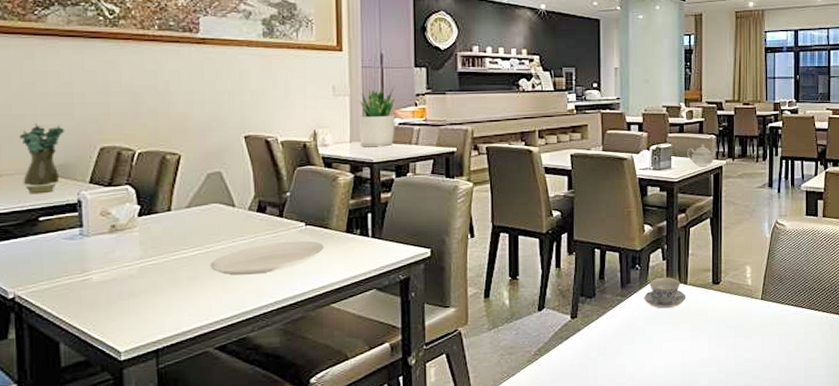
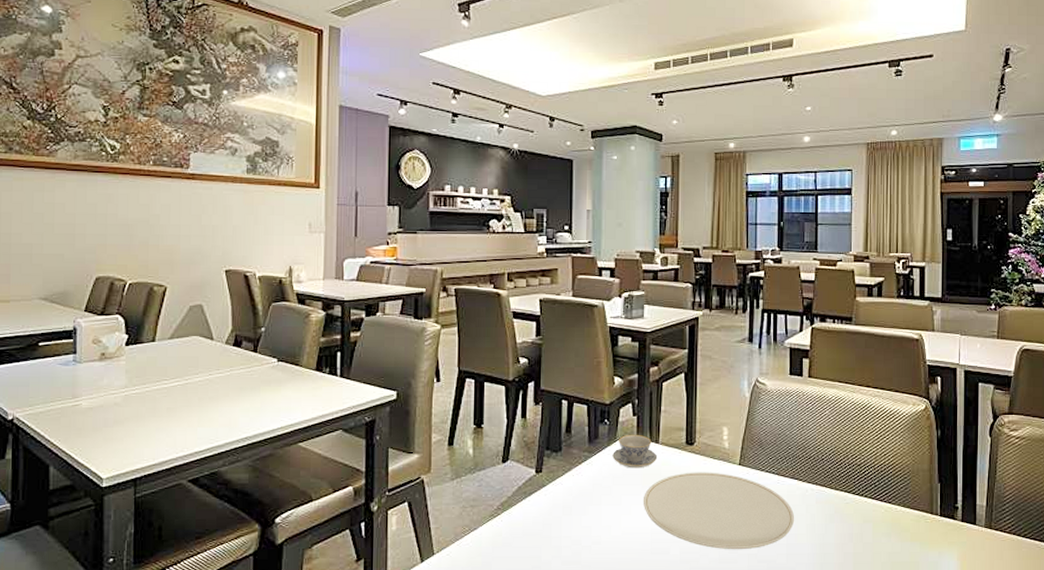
vase: present [19,123,64,194] -> none [27,252,66,320]
plate: present [210,240,324,275] -> none [188,377,294,408]
planter: present [359,86,395,148] -> none [332,224,367,285]
plate: none [674,307,812,377] -> present [644,472,795,550]
teapot: present [687,144,717,167] -> none [661,293,693,317]

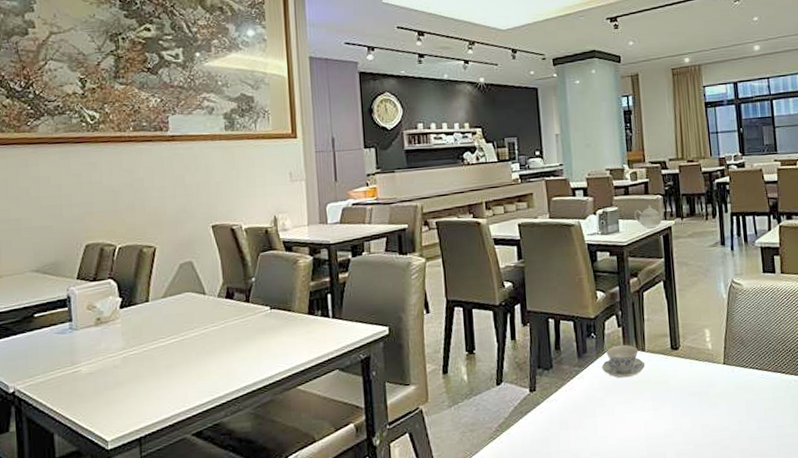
plate: present [644,472,795,550] -> none [635,373,782,447]
teapot: none [661,293,693,317] -> present [634,205,664,229]

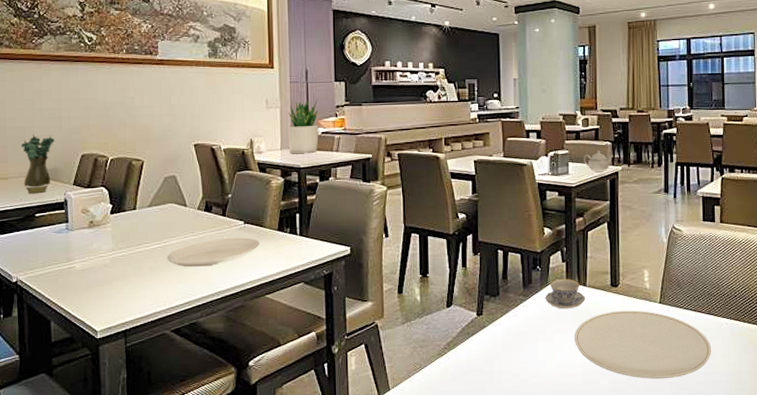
vase: none [16,226,54,293] -> present [21,134,54,194]
plate: none [185,324,288,362] -> present [167,237,260,267]
planter: none [315,168,349,230] -> present [288,99,319,154]
plate: none [635,373,782,447] -> present [575,310,712,379]

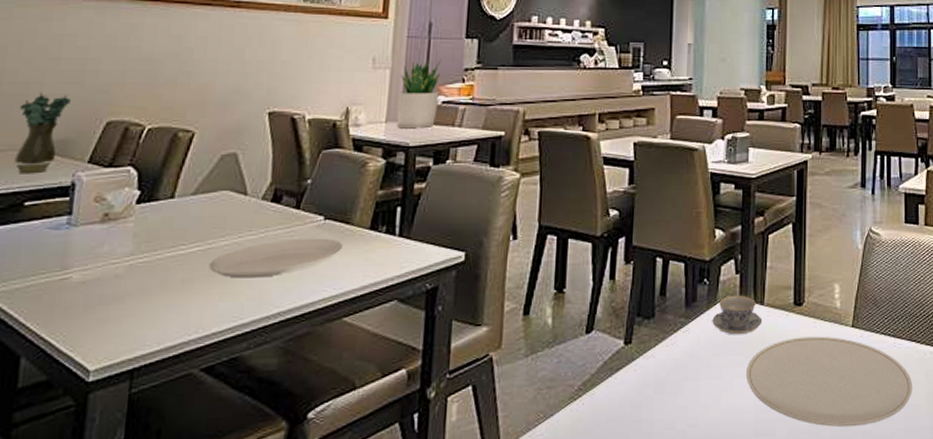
teapot: present [584,150,612,173] -> none [767,134,801,161]

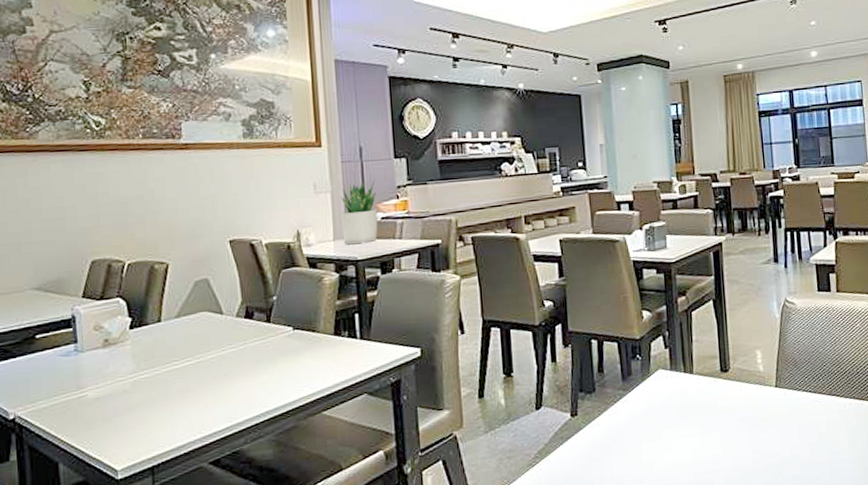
vase: present [14,92,71,174] -> none [15,240,57,312]
plate: present [209,238,343,278] -> none [201,345,313,386]
teacup: present [712,295,763,335] -> none [647,366,694,402]
plate: present [747,336,913,427] -> none [683,397,836,474]

